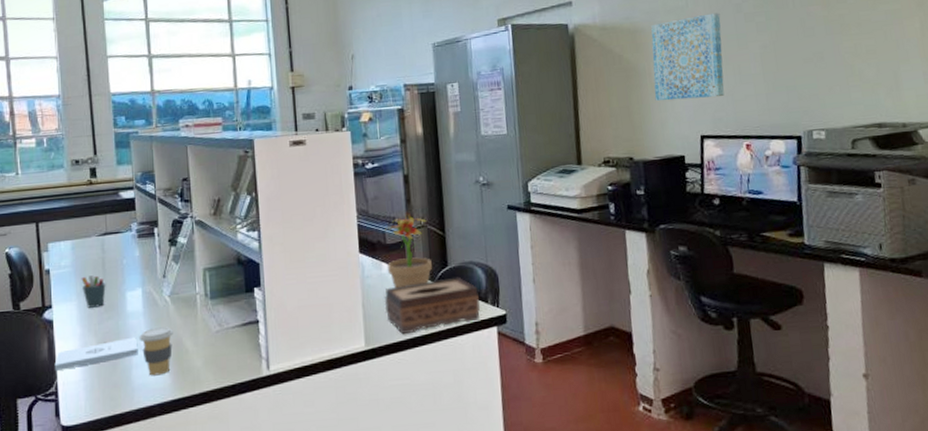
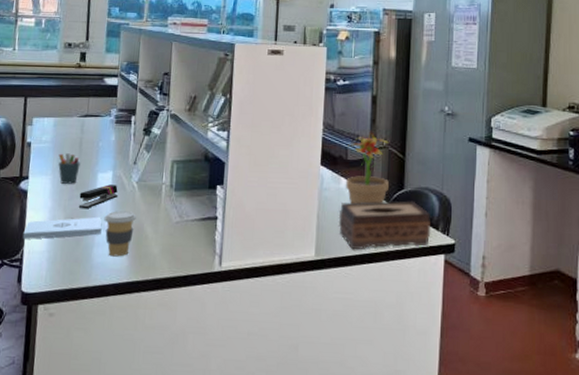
stapler: none [109,301,151,331] -> present [78,184,119,209]

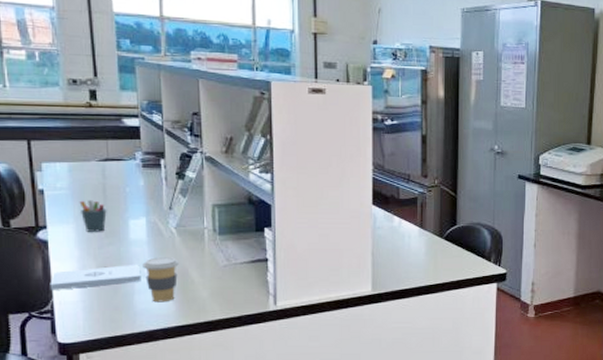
stapler: present [78,184,119,209] -> none [110,231,156,257]
tissue box: present [338,200,430,250] -> none [393,235,483,284]
potted plant: present [346,131,389,204] -> none [398,170,442,240]

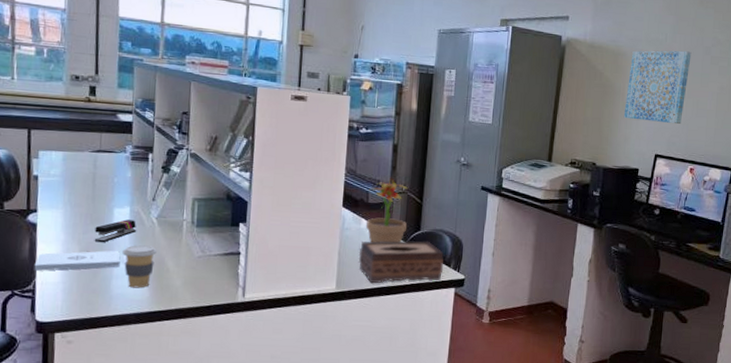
pen holder: present [79,200,107,232] -> none [69,187,95,218]
stapler: none [110,231,156,257] -> present [94,219,137,243]
tissue box: none [393,235,483,284] -> present [358,241,444,284]
potted plant: none [398,170,442,240] -> present [366,177,408,243]

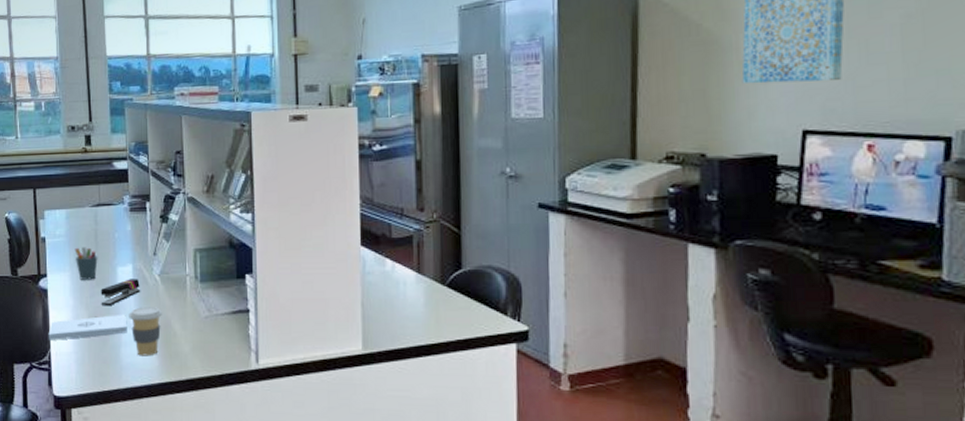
pen holder: none [69,187,95,218] -> present [74,247,98,280]
tissue box: present [358,241,444,284] -> none [386,282,497,342]
potted plant: present [366,177,408,243] -> none [390,202,443,288]

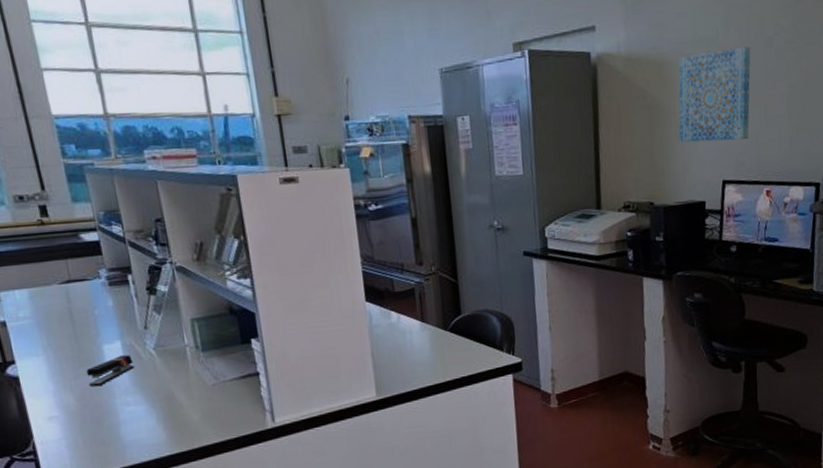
notepad: present [48,315,127,340] -> none [28,393,125,430]
pen holder: present [74,247,98,280] -> none [46,327,79,363]
coffee cup: present [129,307,162,357] -> none [124,381,164,432]

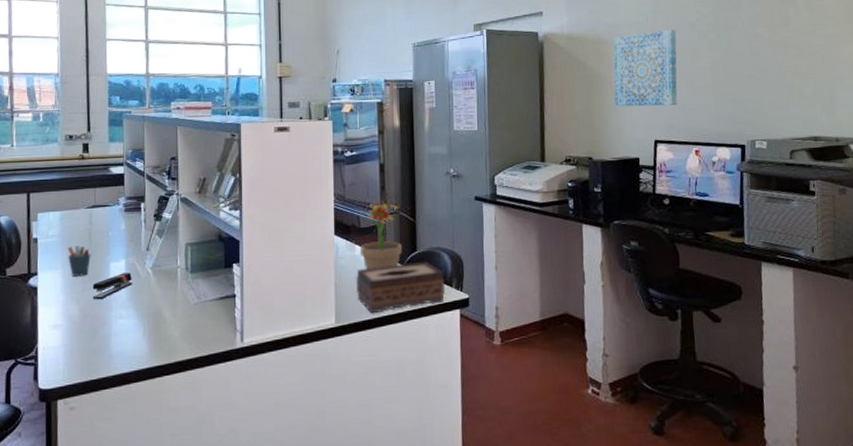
pen holder: none [46,327,79,363] -> present [67,246,91,277]
potted plant: none [391,257,445,337] -> present [359,198,402,269]
tissue box: none [394,325,495,384] -> present [355,261,445,314]

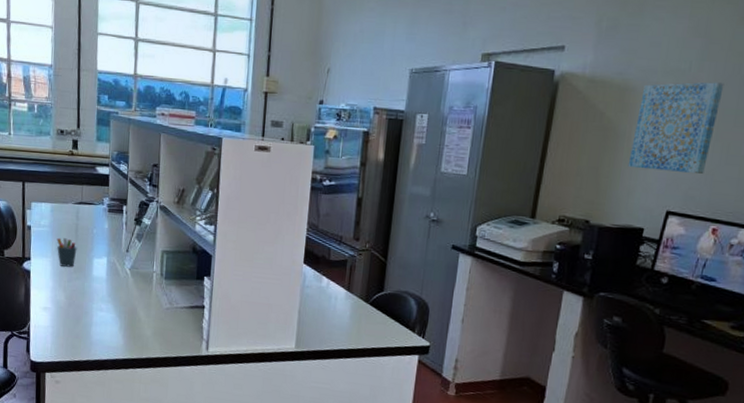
stapler: present [92,272,133,300] -> none [77,269,113,291]
tissue box: present [355,261,445,314] -> none [318,300,408,347]
potted plant: present [359,198,402,269] -> none [327,233,372,303]

